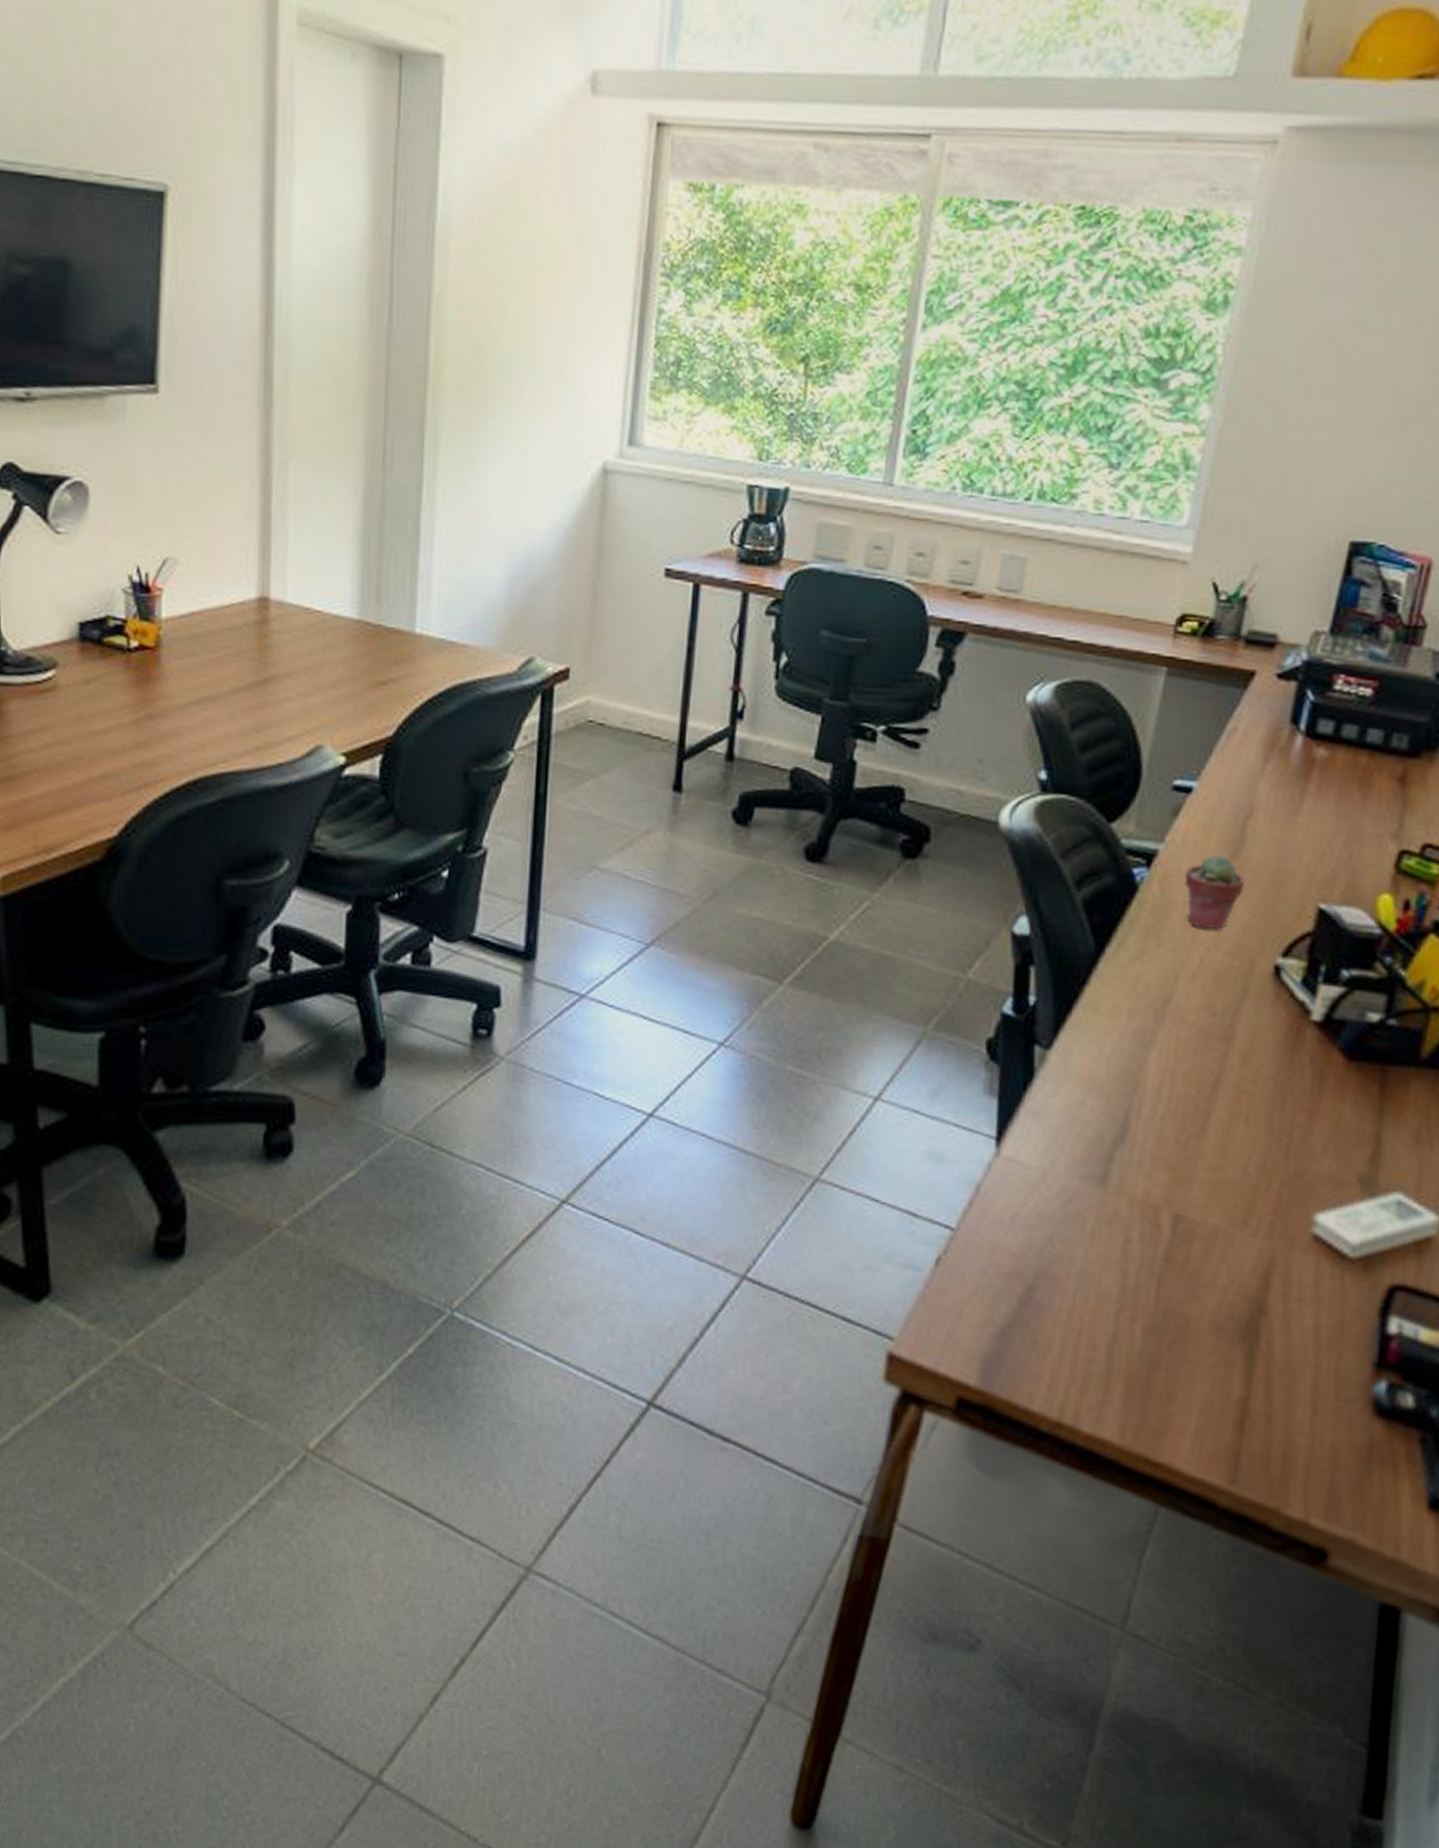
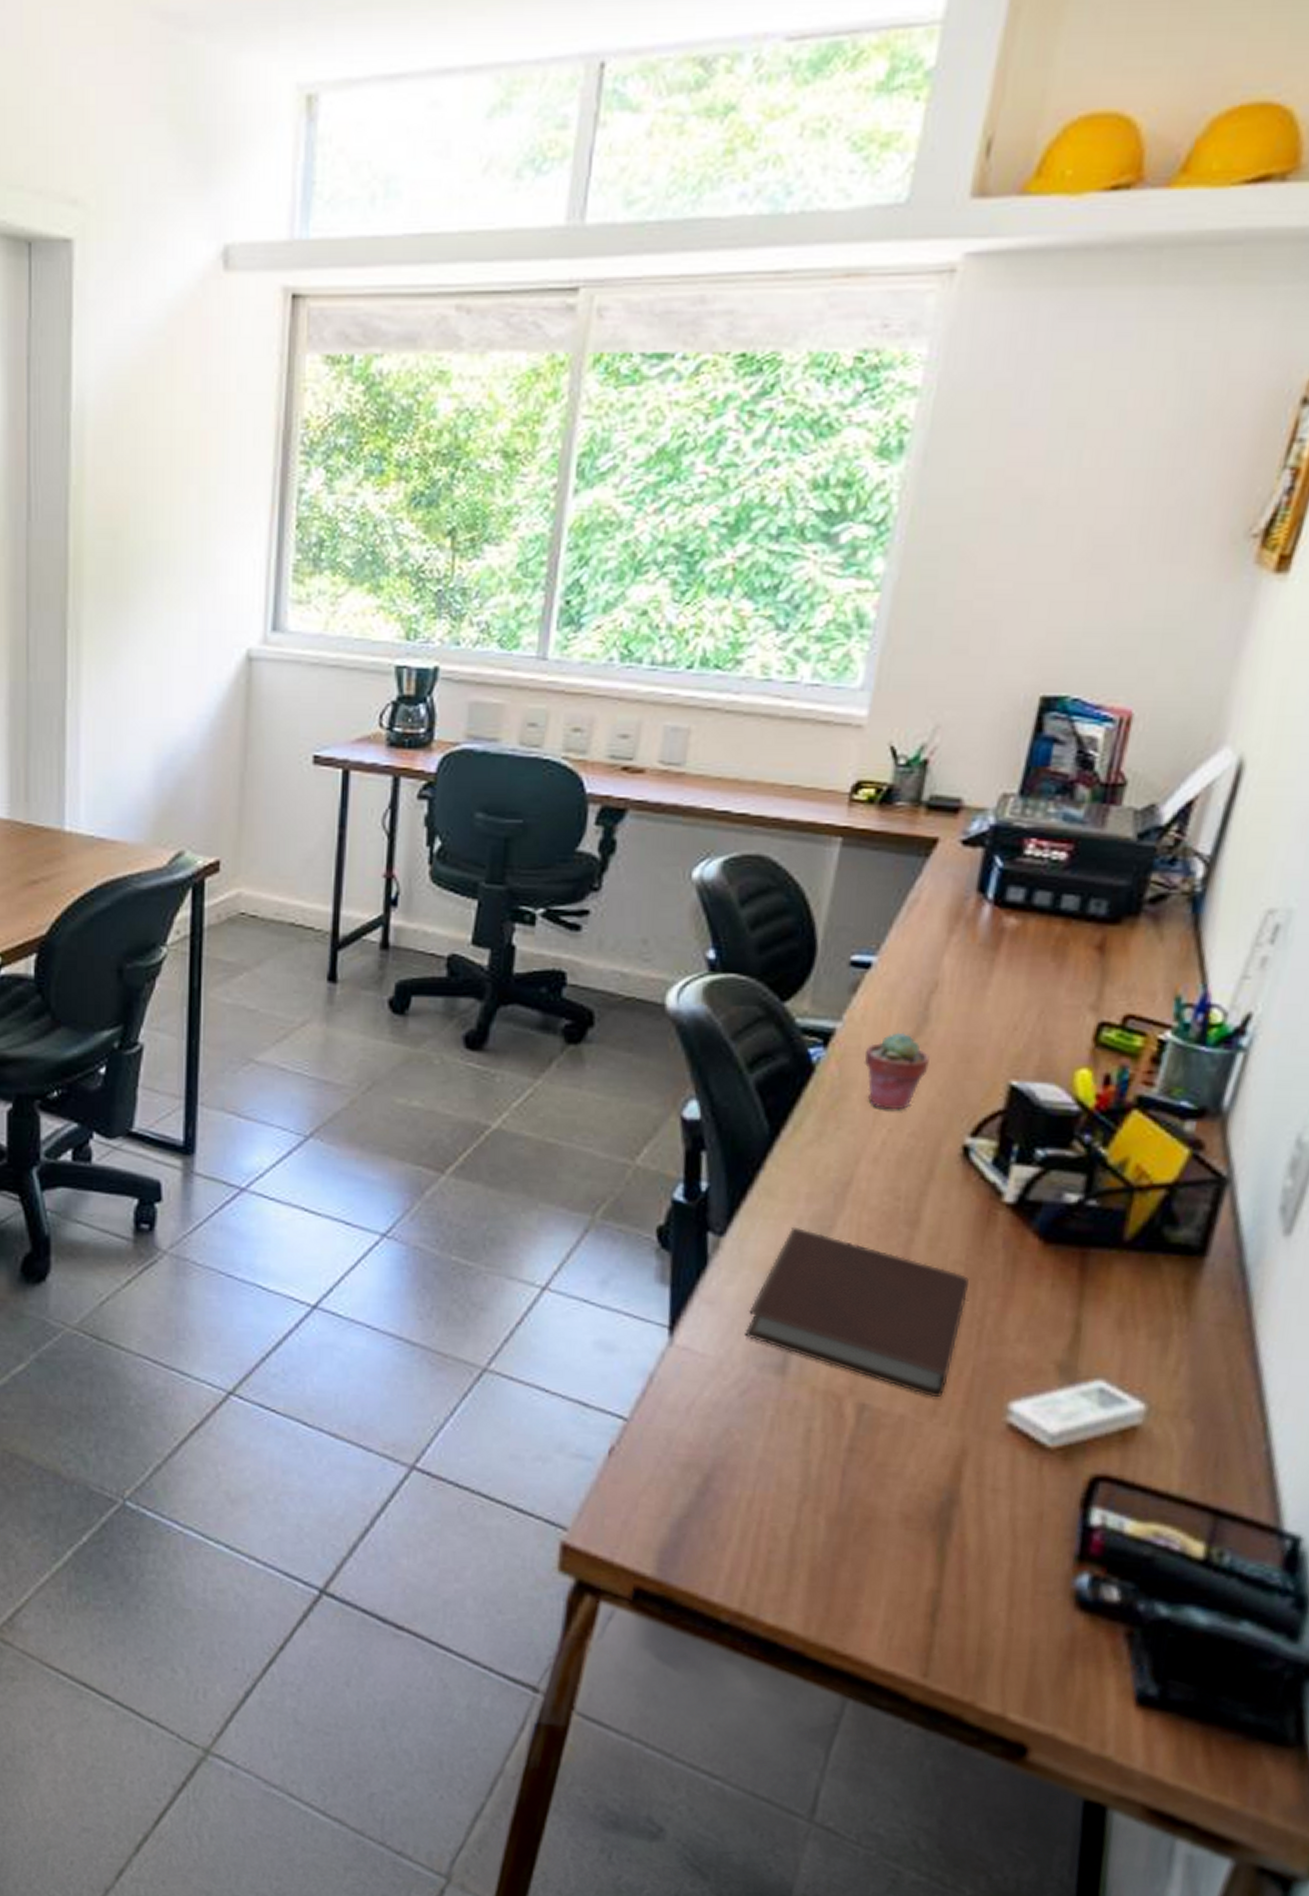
notebook: none [1068,1041,1278,1209] -> present [744,1226,969,1398]

